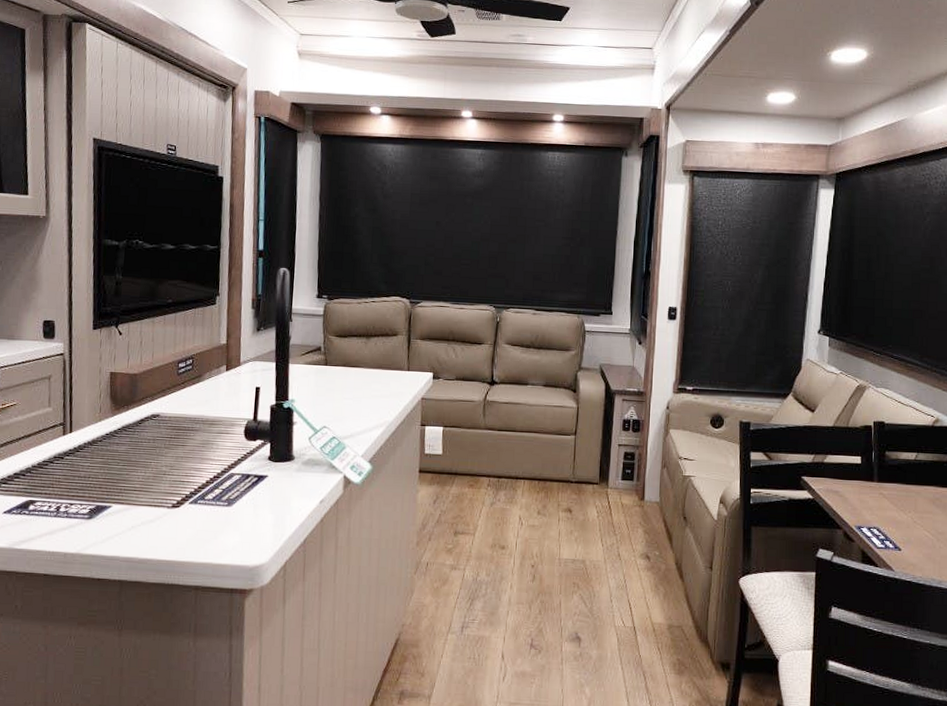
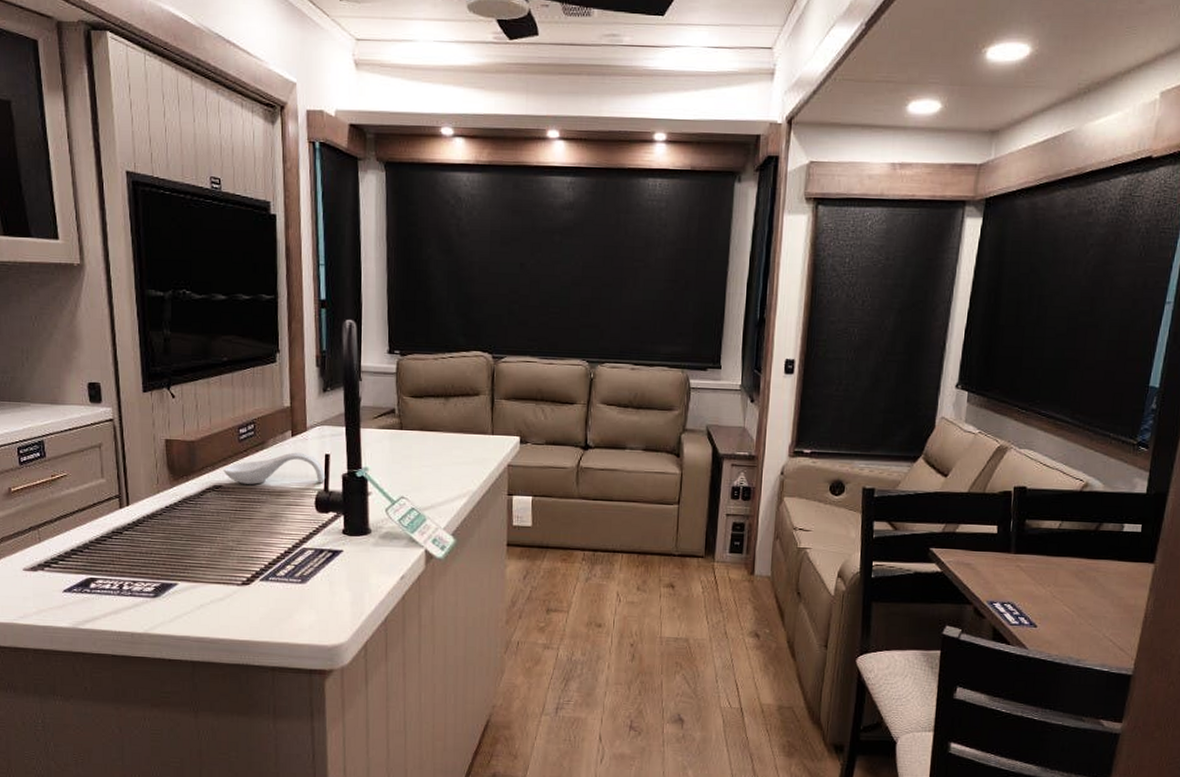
spoon rest: none [161,385,255,414] -> present [223,452,325,484]

